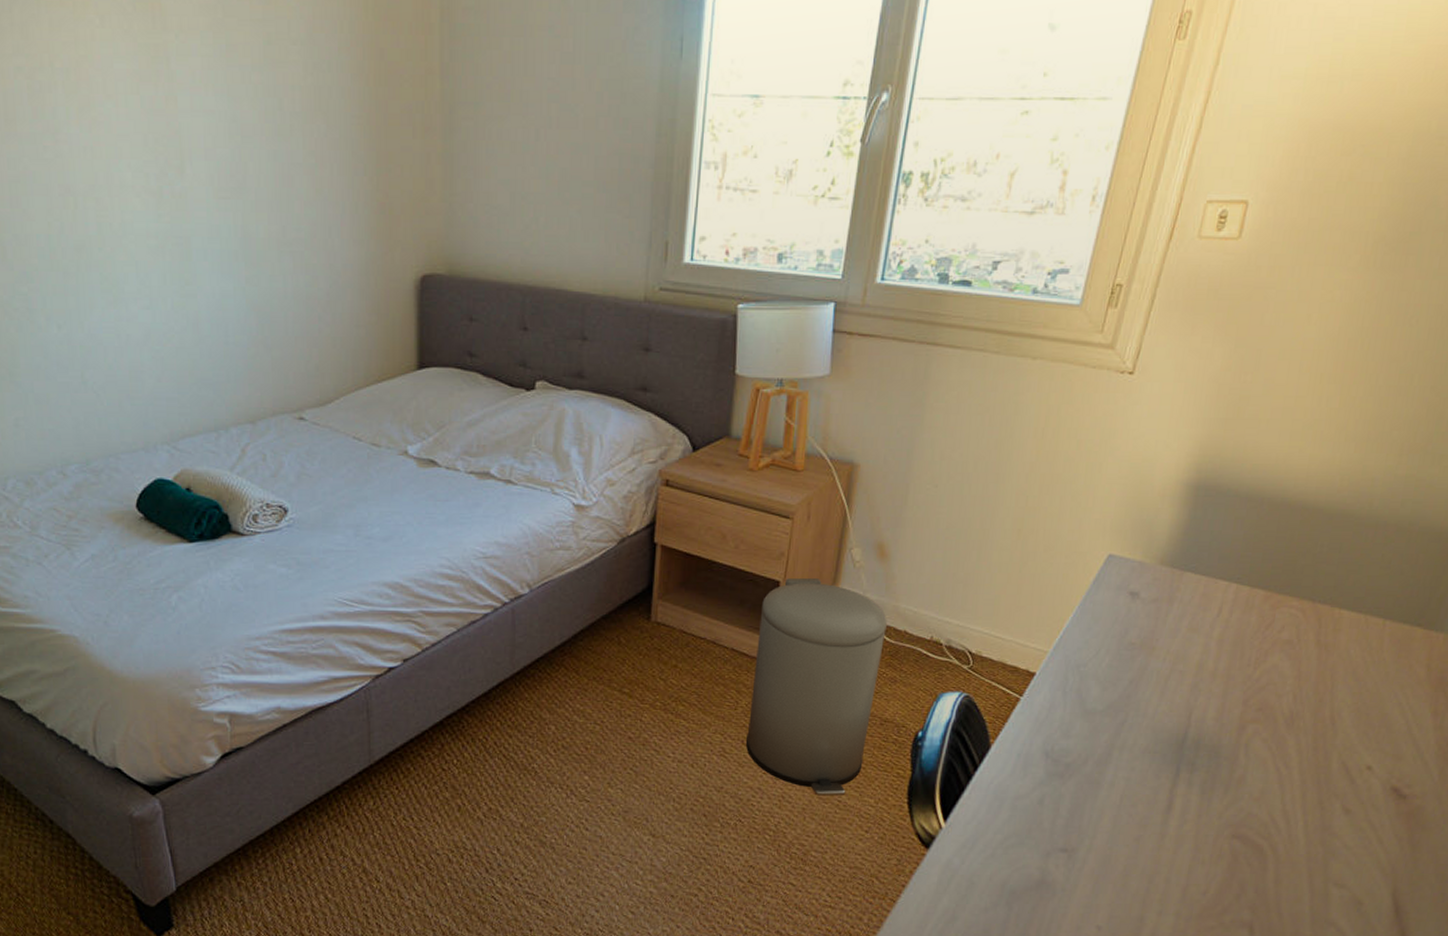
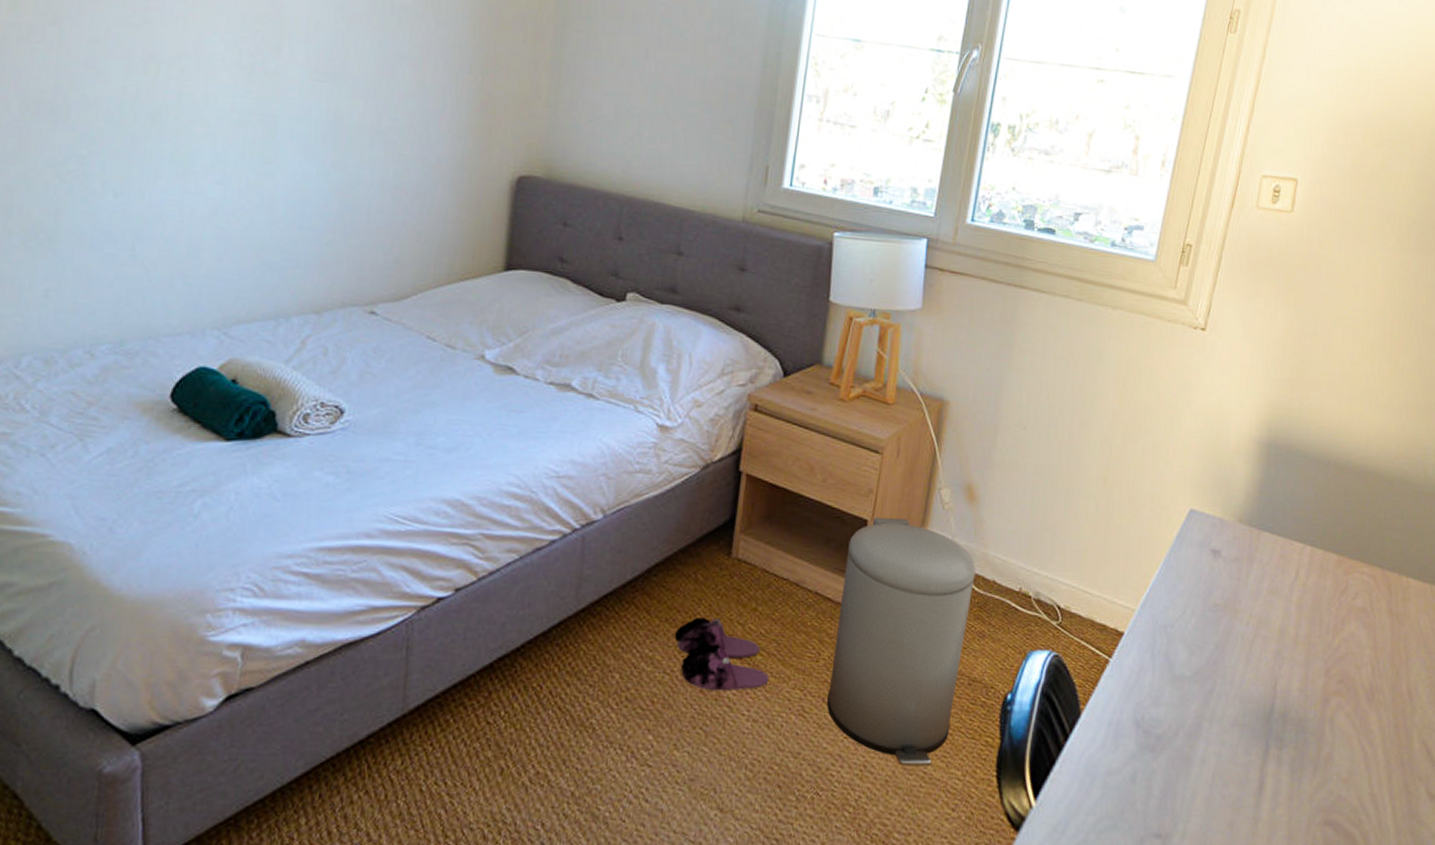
slippers: none [602,675,692,738] -> present [674,617,769,691]

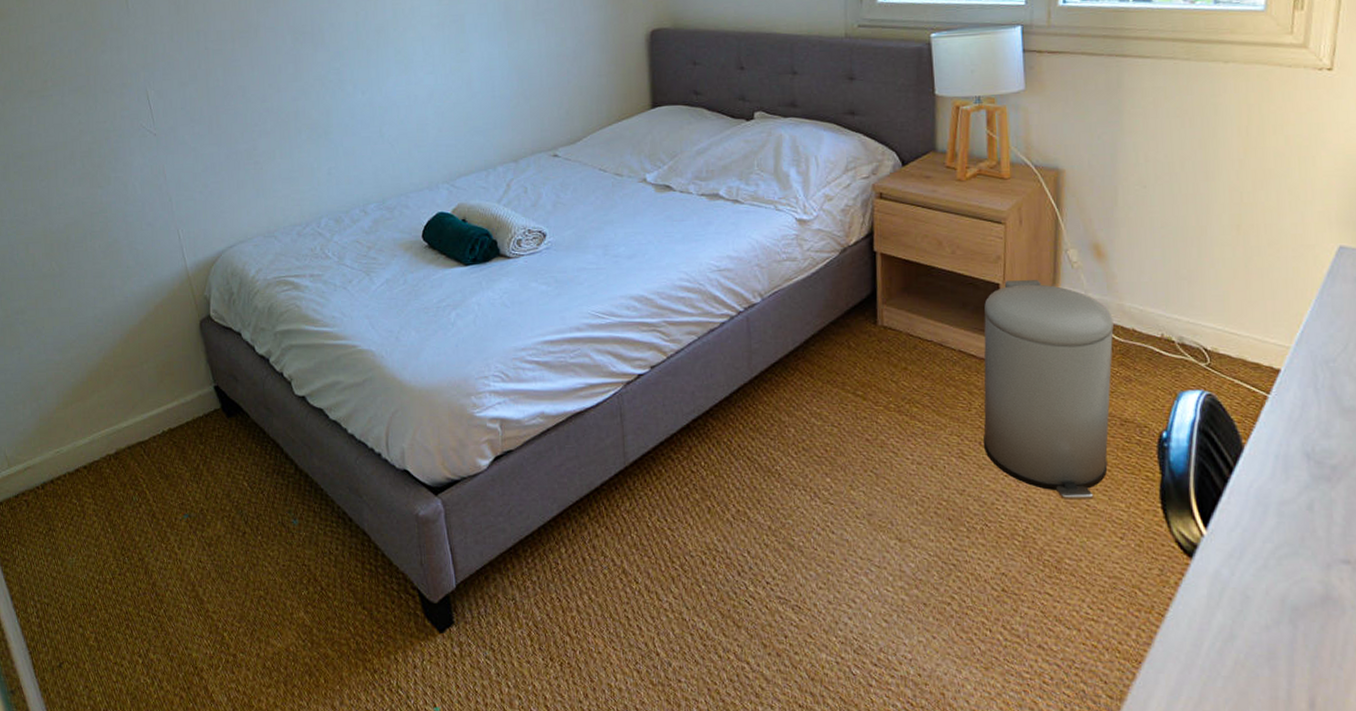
slippers: present [674,617,769,691] -> none [837,378,927,440]

